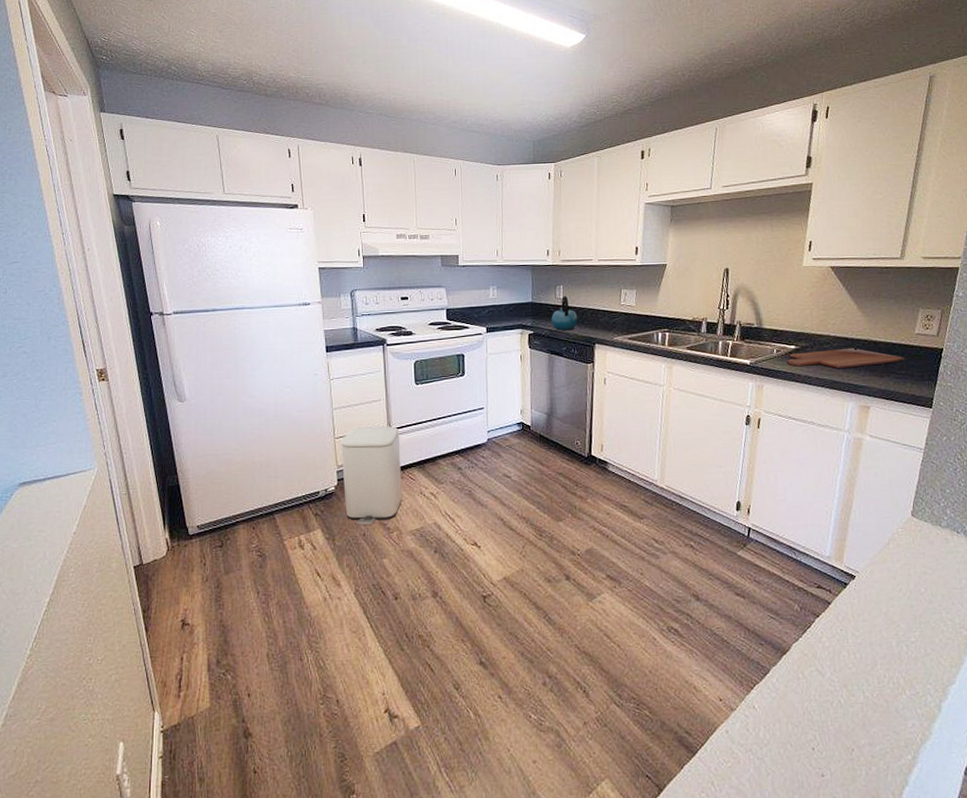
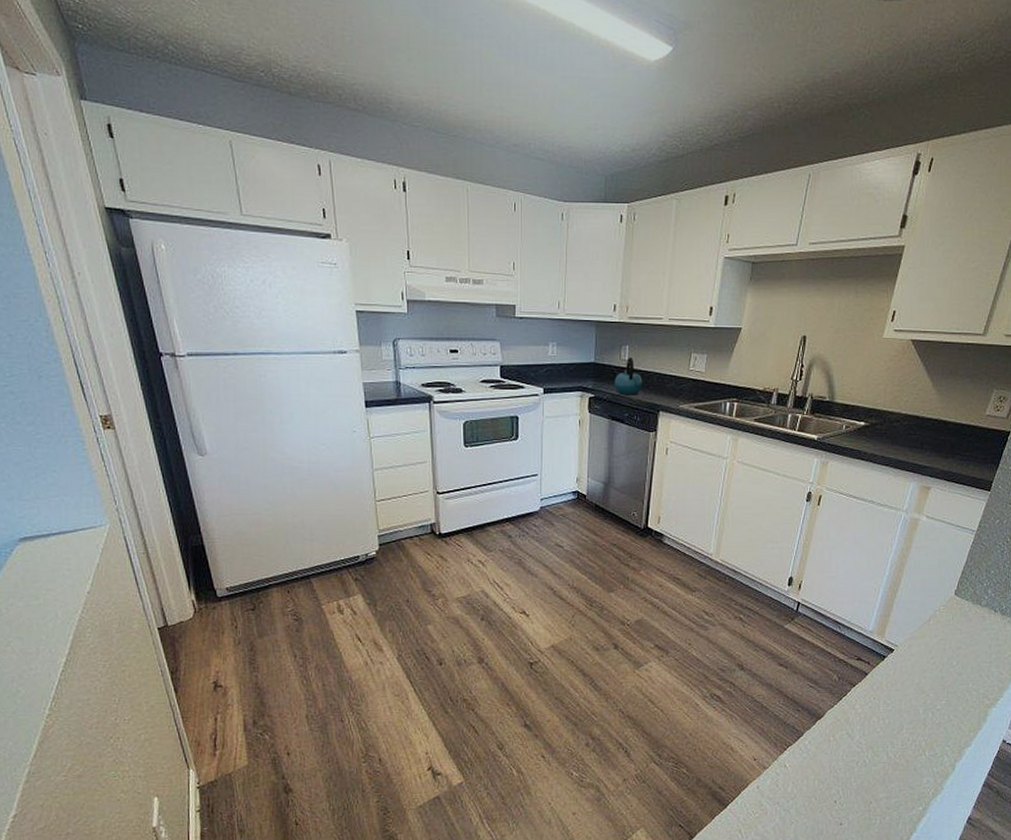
pedal bin: present [341,425,403,526] -> none [382,489,449,592]
cutting board: present [786,348,905,369] -> none [854,427,972,449]

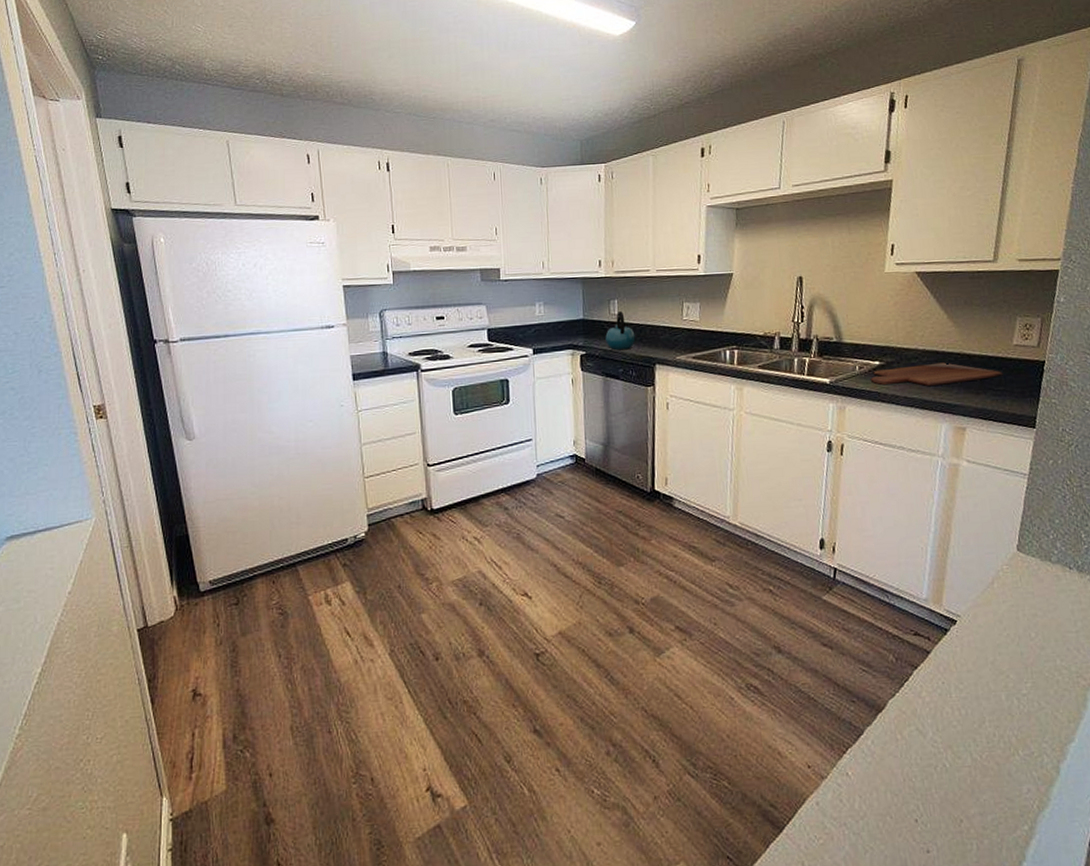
cutting board: none [854,427,972,449] -> present [870,362,1004,387]

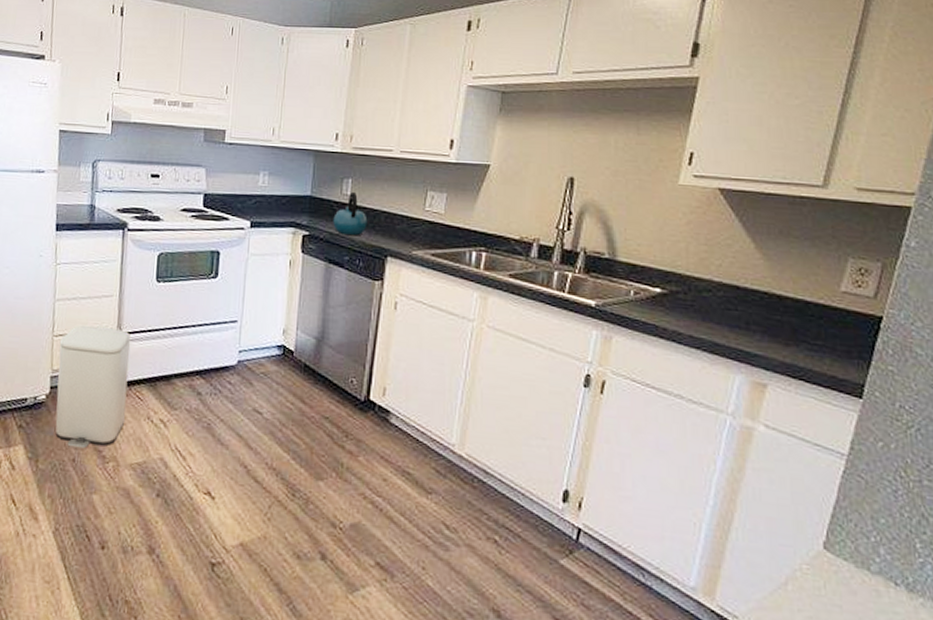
pedal bin: none [371,462,443,576] -> present [55,326,131,450]
cutting board: present [870,362,1004,387] -> none [647,299,824,329]

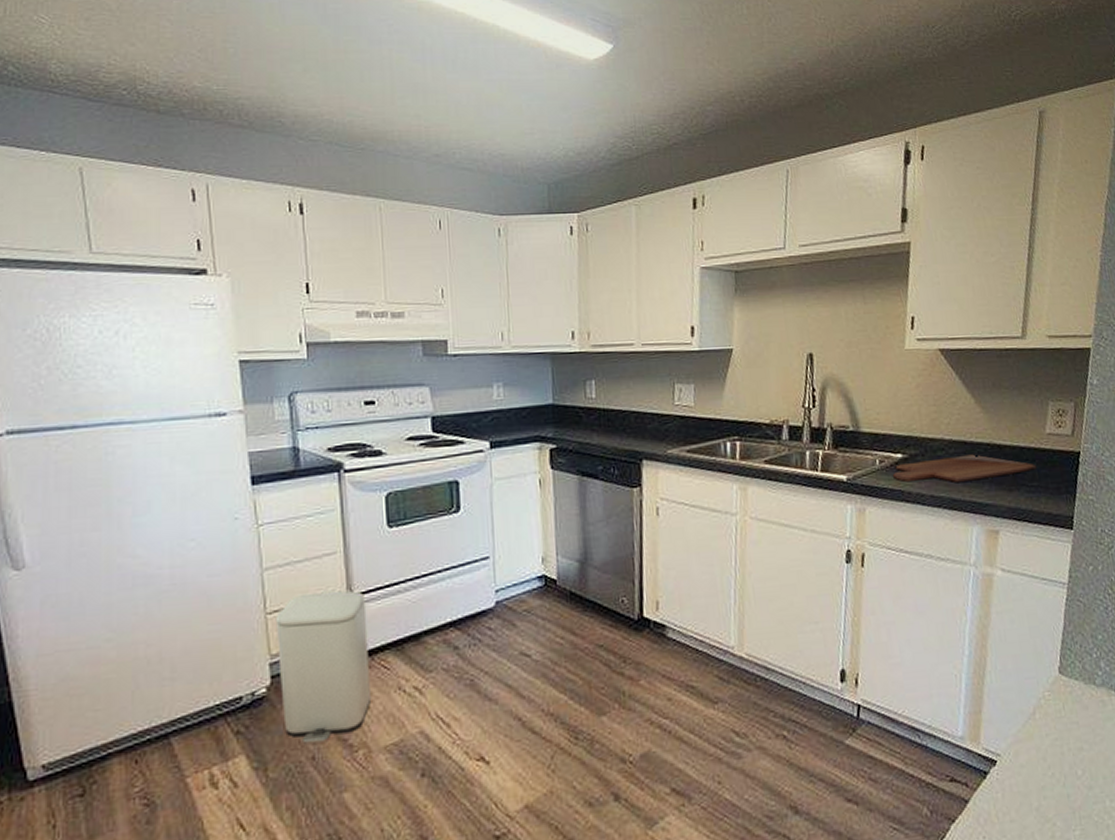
kettle: present [333,192,368,236] -> none [580,395,618,443]
cutting board: none [647,299,824,329] -> present [892,454,1037,484]

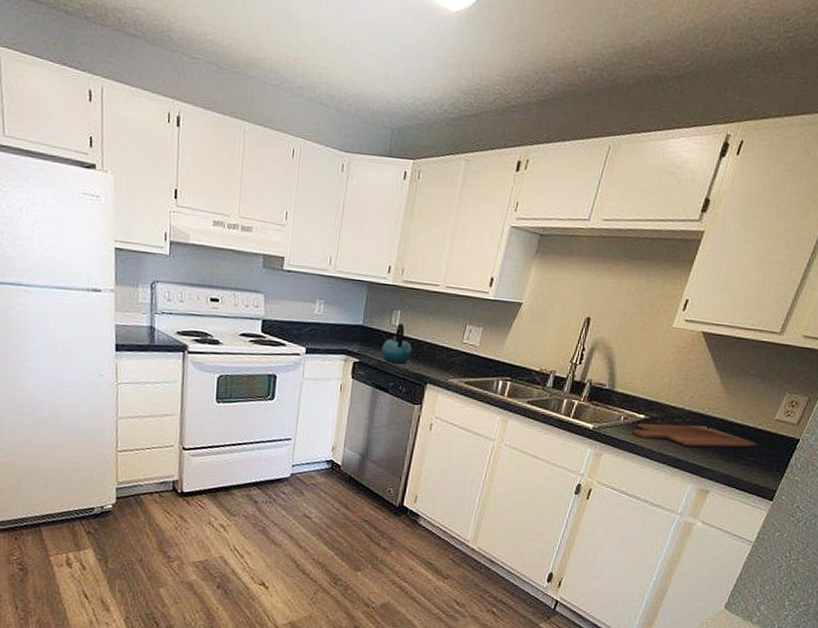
pedal bin: present [275,590,372,744] -> none [122,442,192,552]
kettle: none [580,395,618,443] -> present [381,323,412,364]

